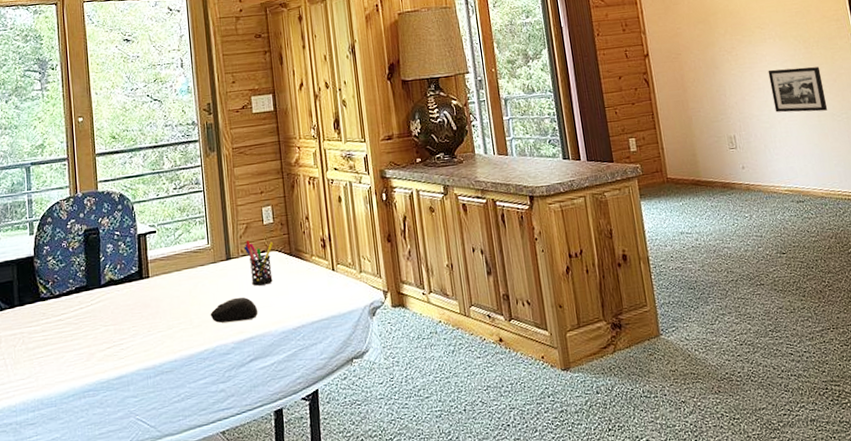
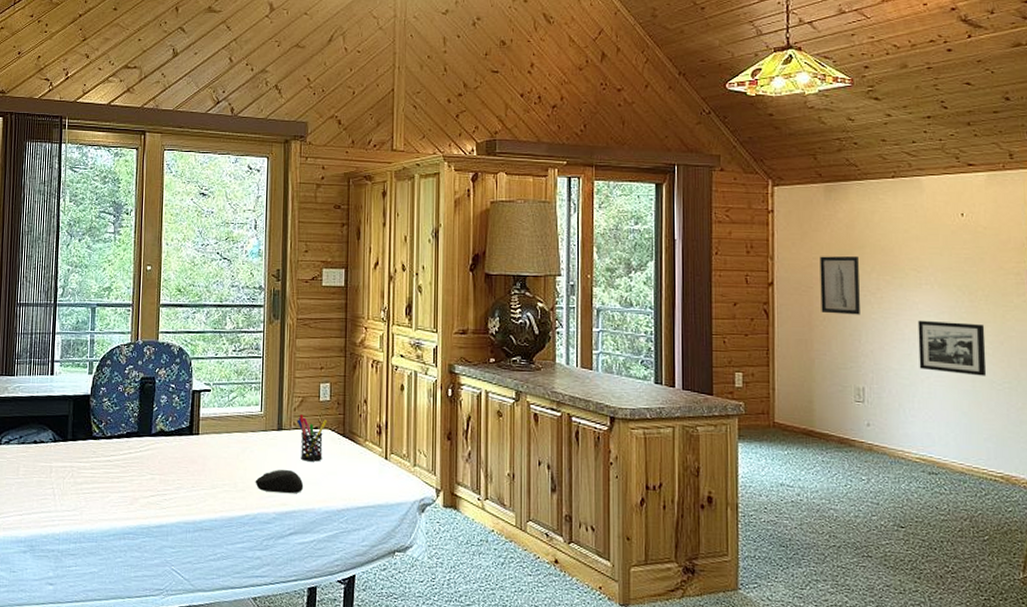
wall art: none [682,21,722,75] -> present [819,255,860,315]

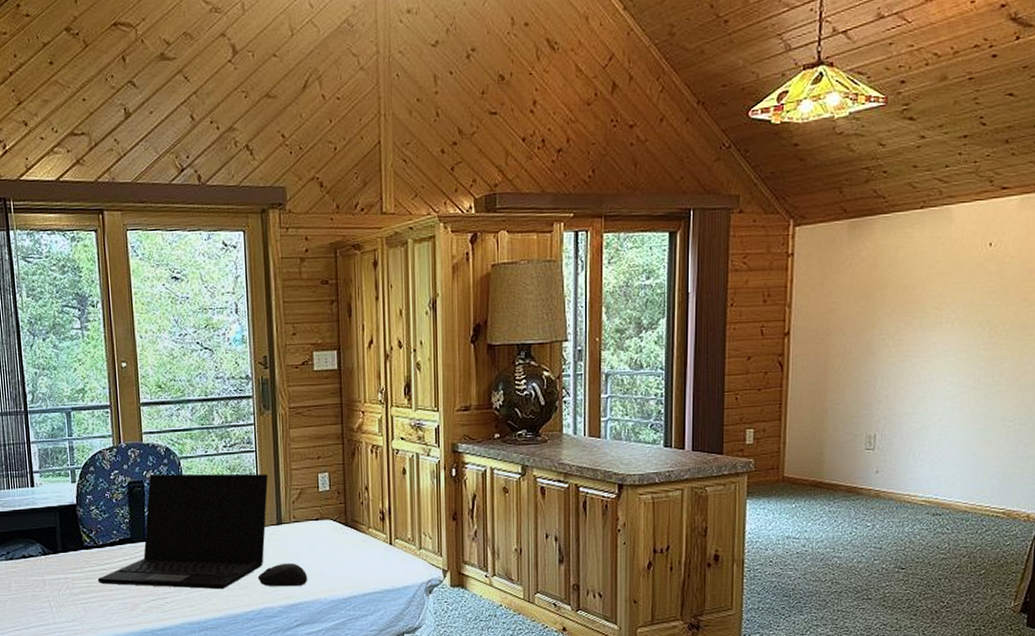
laptop: none [101,372,273,491] -> present [97,473,268,590]
pen holder: present [297,414,327,462] -> none [296,507,328,553]
wall art: present [819,255,860,315] -> none [837,297,879,361]
picture frame: present [917,320,987,376] -> none [932,360,1002,414]

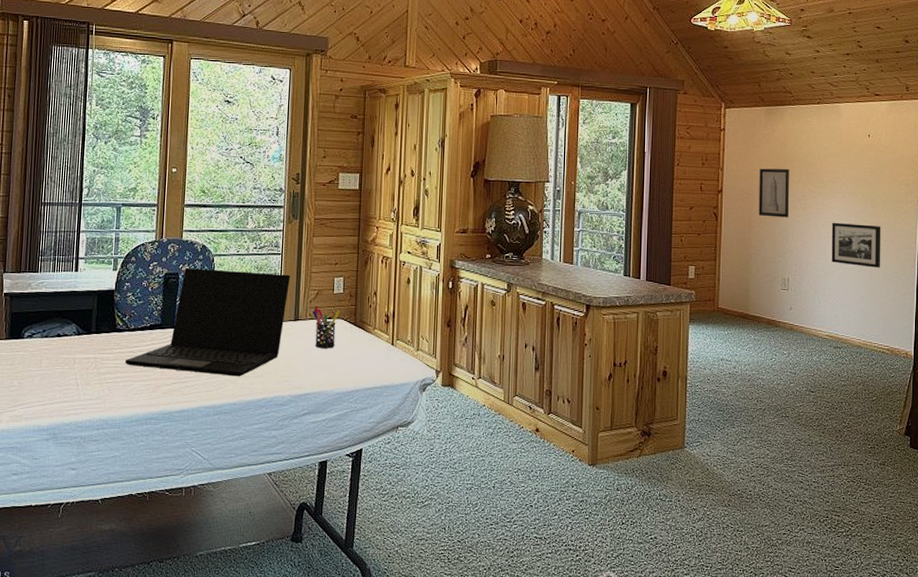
computer mouse: present [257,562,308,587] -> none [272,356,317,378]
pen holder: none [296,507,328,553] -> present [312,306,340,348]
wall art: none [837,297,879,361] -> present [758,168,789,218]
picture frame: none [932,360,1002,414] -> present [831,222,881,268]

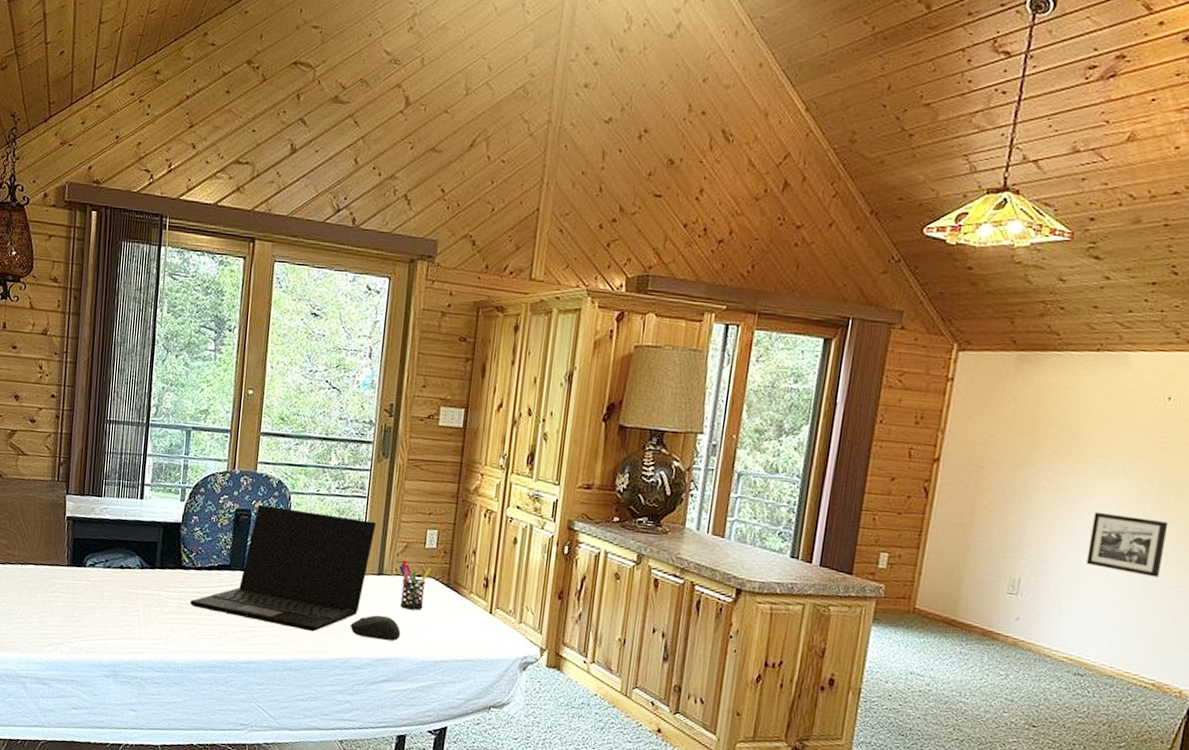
computer mouse: none [272,356,317,378] -> present [350,615,401,641]
wall art: present [758,168,789,218] -> none [987,433,1041,501]

